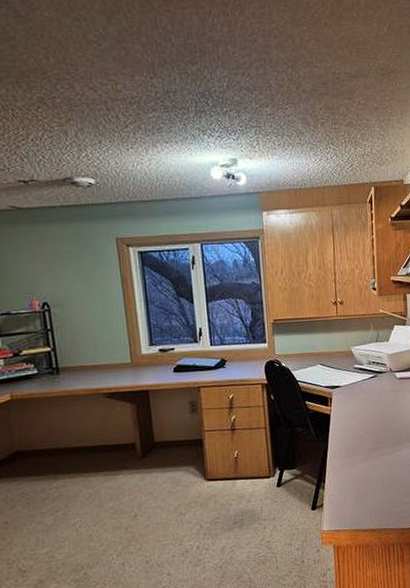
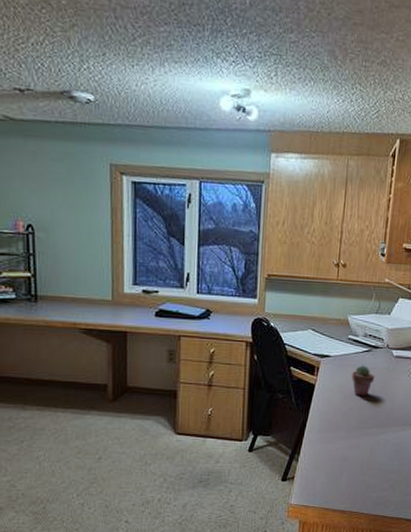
potted succulent: none [362,390,384,419] -> present [352,365,375,396]

